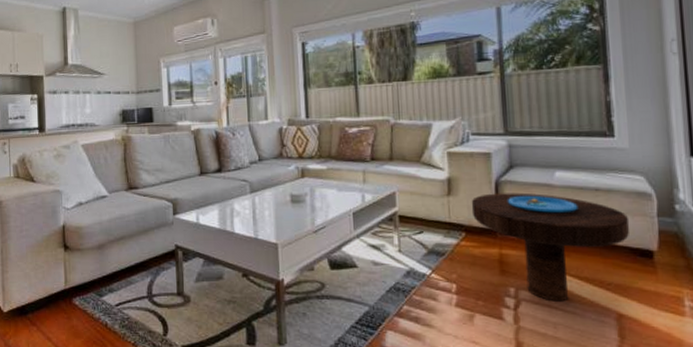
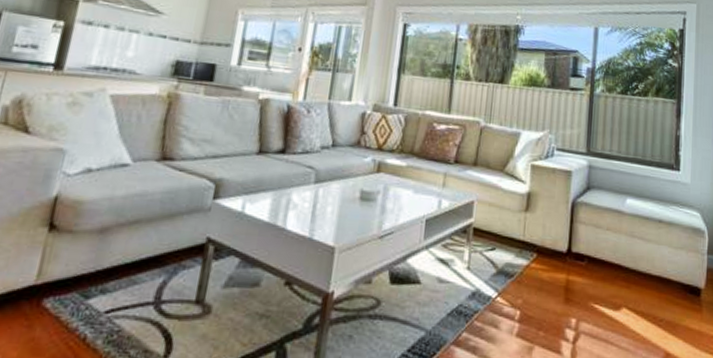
side table: present [471,192,630,302] -> none [546,213,684,337]

